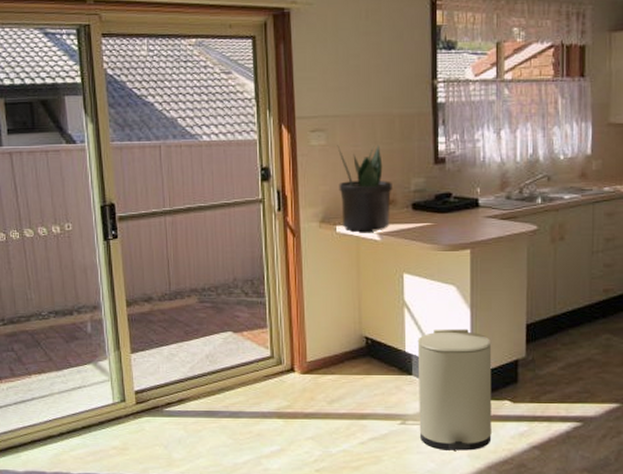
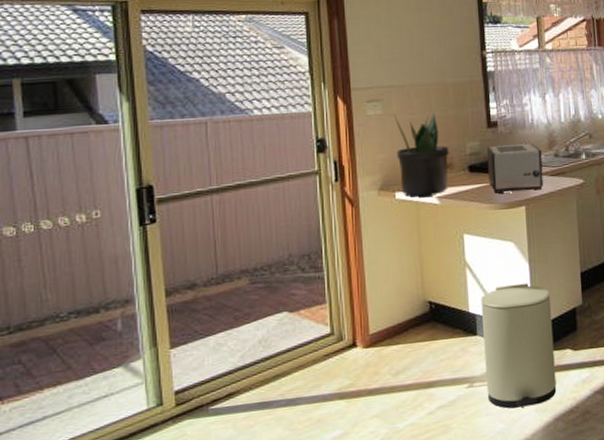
toaster: none [432,183,492,234] -> present [487,144,544,193]

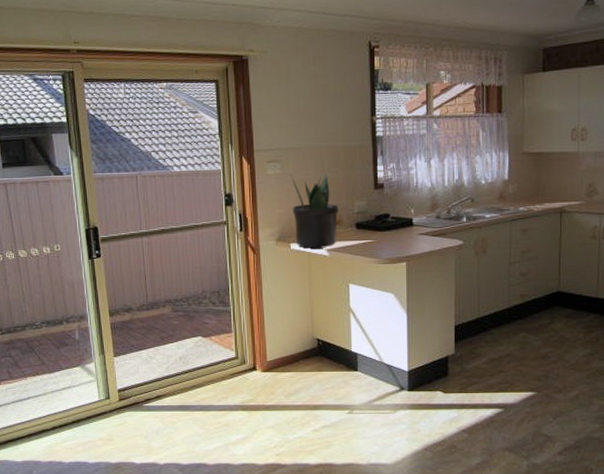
pedal bin: present [480,283,557,409] -> none [362,330,426,435]
toaster: present [487,144,544,193] -> none [373,205,424,249]

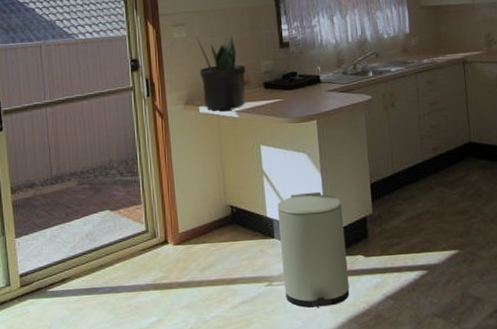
pedal bin: none [362,330,426,435] -> present [277,191,350,308]

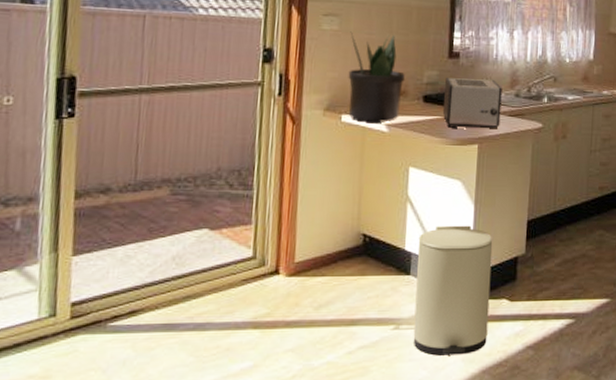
toaster: none [280,62,333,108] -> present [442,78,502,129]

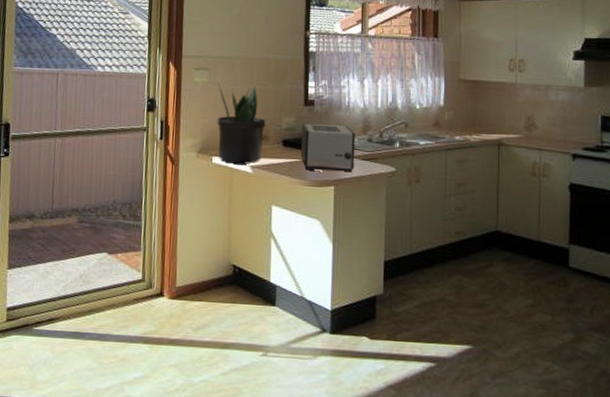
pedal bin: present [413,225,493,356] -> none [280,261,352,387]

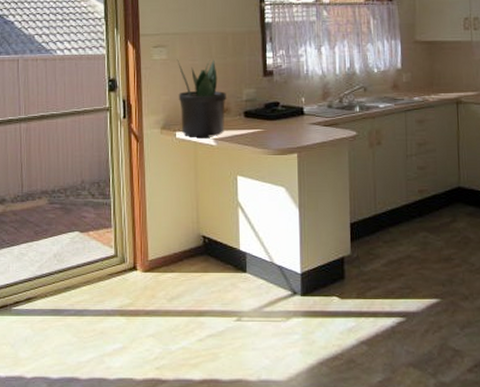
toaster: present [300,124,355,172] -> none [262,94,316,139]

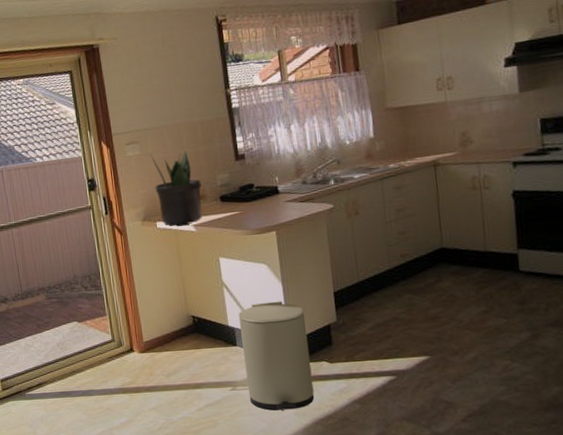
pedal bin: none [251,228,322,347] -> present [238,301,315,411]

